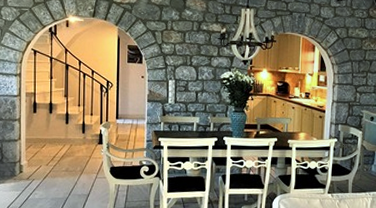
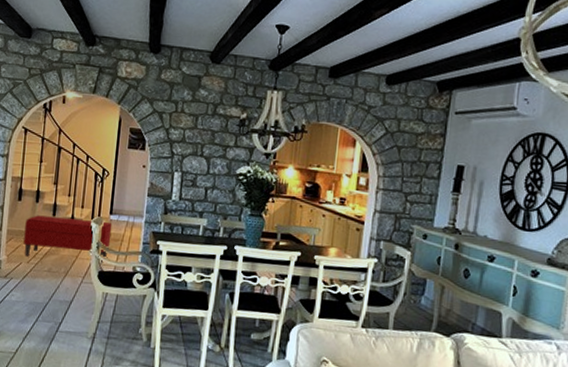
bench: none [41,124,119,161] -> present [23,215,112,264]

